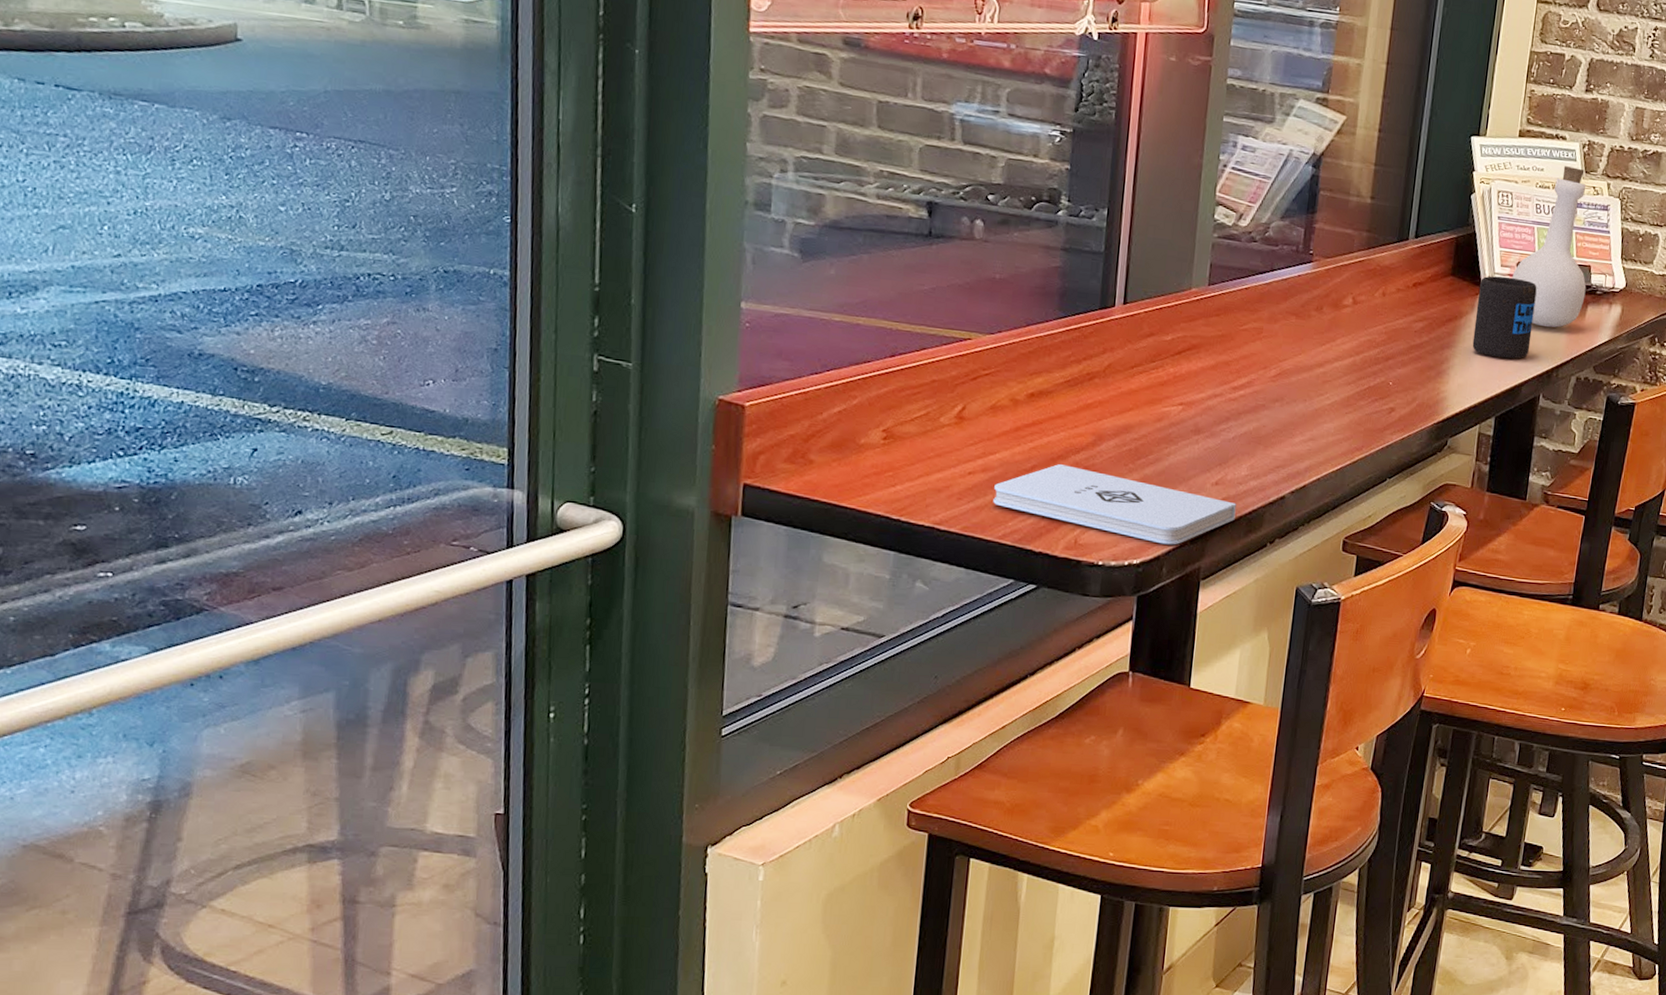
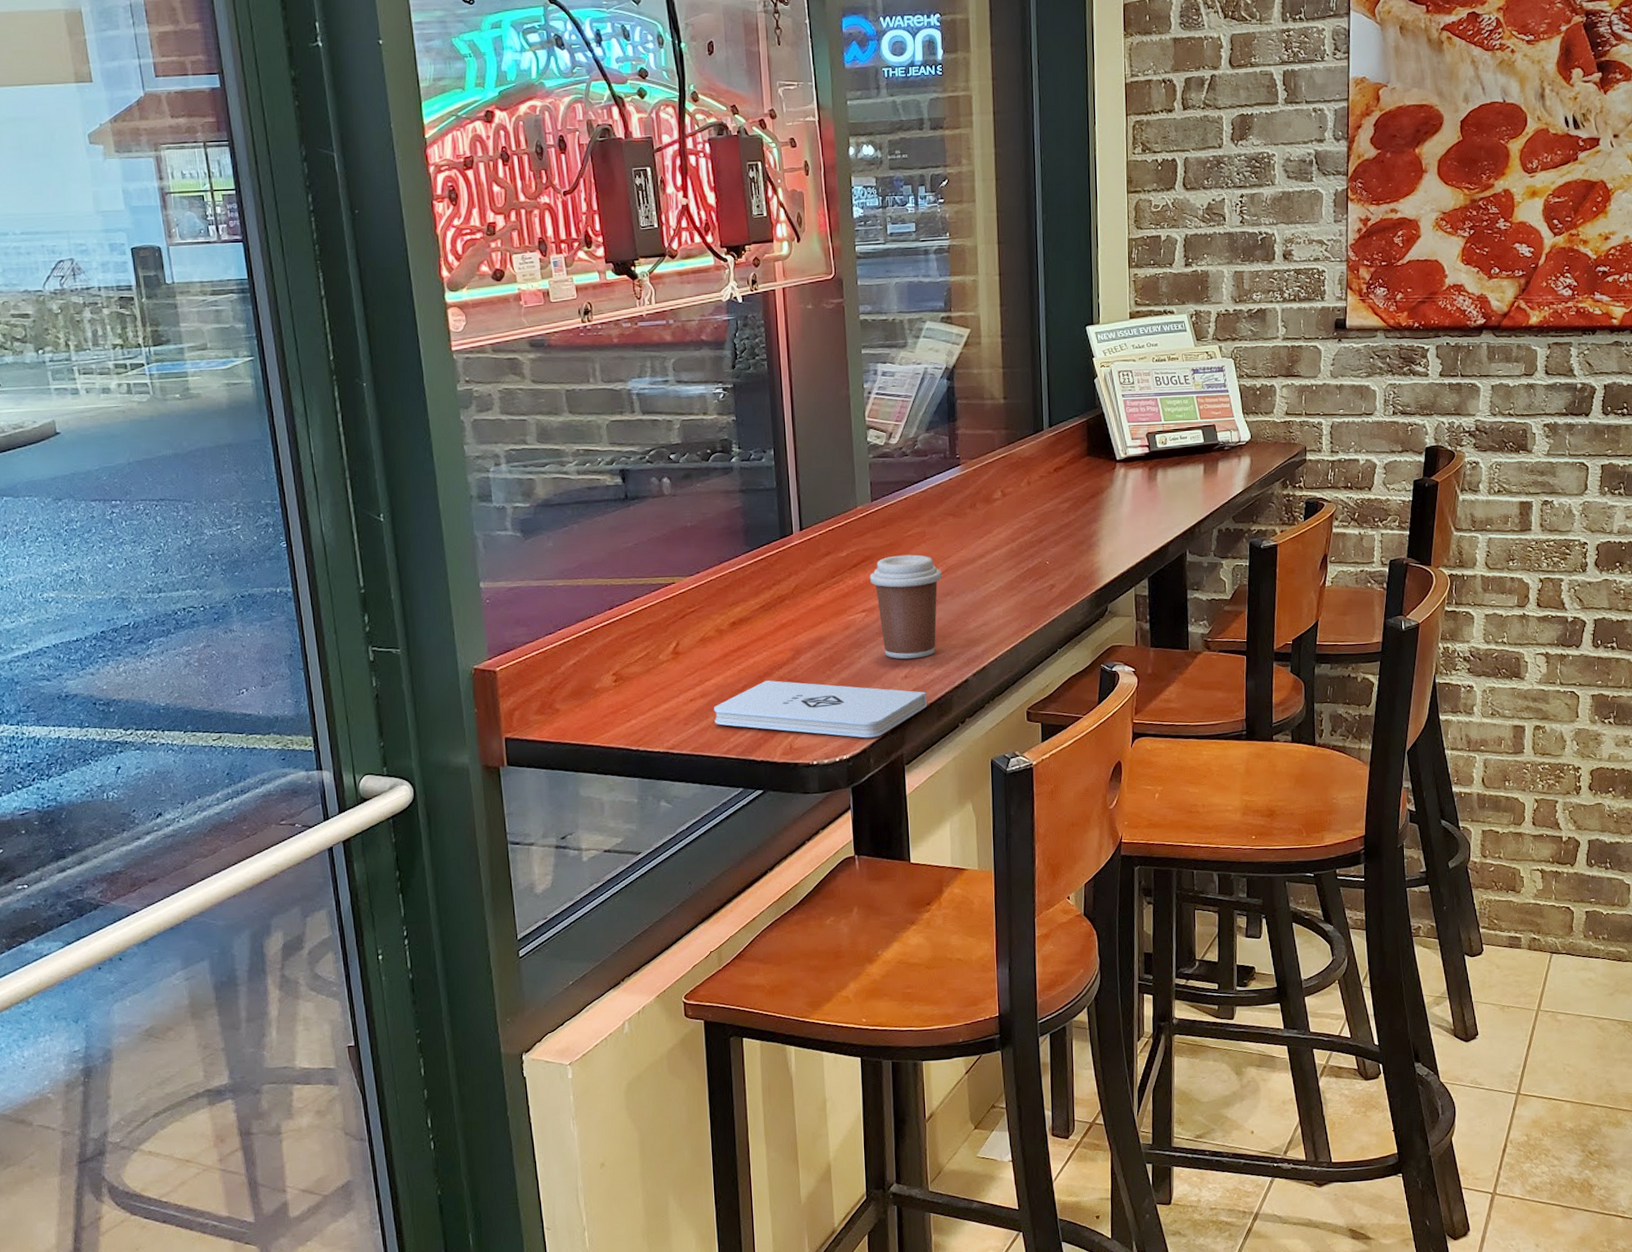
coffee cup: none [1193,348,1275,466] -> present [869,554,943,659]
mug: present [1472,276,1537,359] -> none [1114,448,1170,523]
bottle: present [1512,166,1587,328] -> none [1143,337,1215,488]

